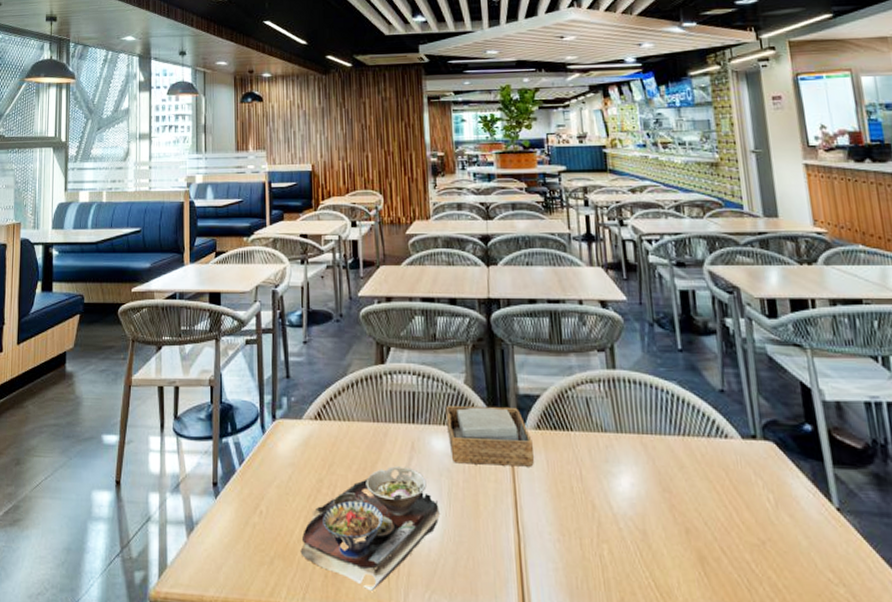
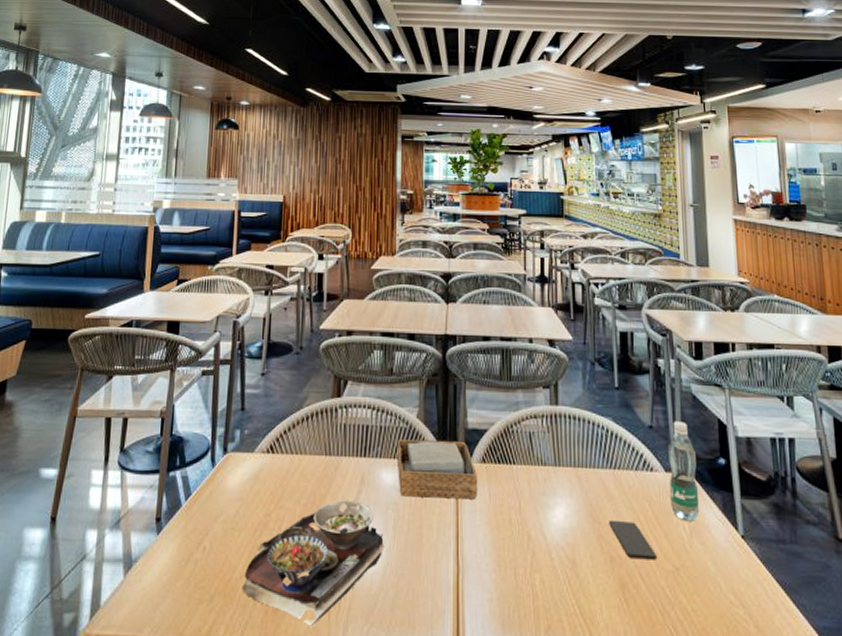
smartphone: none [681,489,740,533] -> present [609,519,658,560]
bottle: none [744,384,785,492] -> present [668,421,700,522]

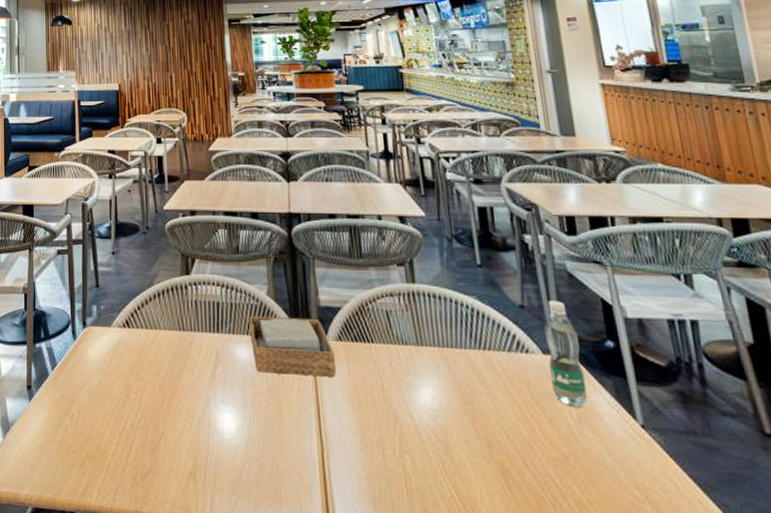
food tray: present [242,500,384,626] -> none [110,374,244,494]
smartphone: present [609,519,658,560] -> none [483,402,542,447]

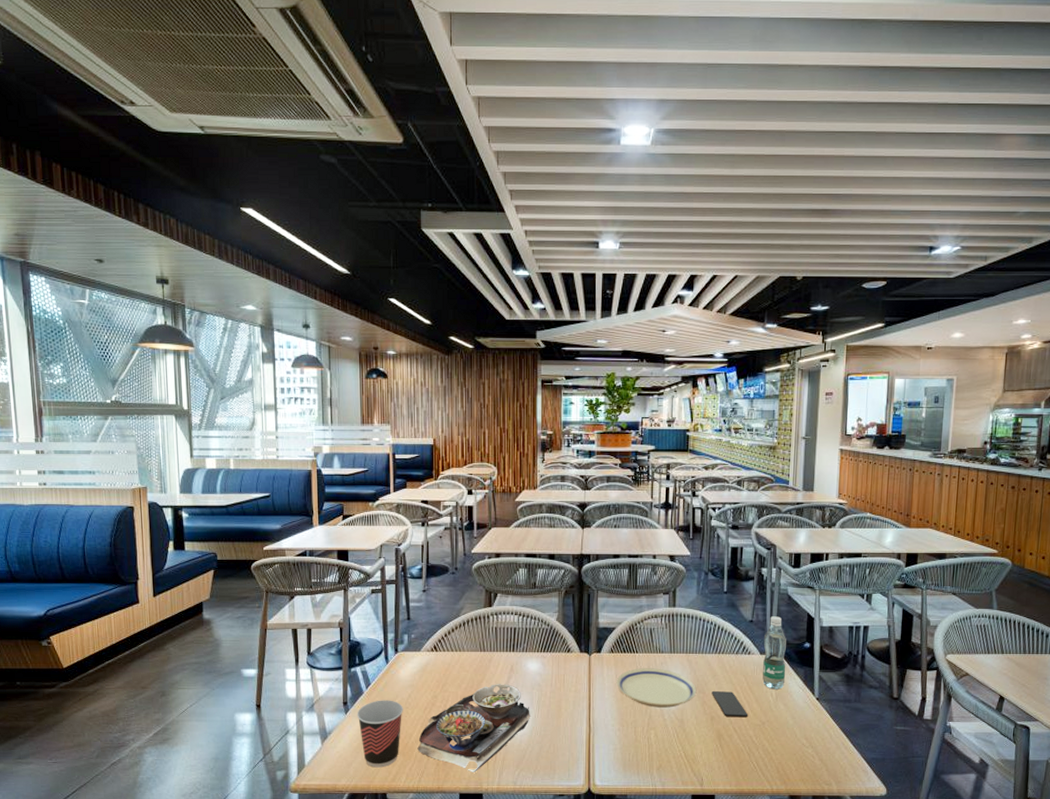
cup: none [42,385,93,476] -> present [357,700,403,768]
food tray: none [110,374,244,494] -> present [417,684,530,772]
napkin holder: present [248,316,337,378] -> none [540,637,607,680]
plate: none [350,364,462,424] -> present [616,668,697,708]
smartphone: none [483,402,542,447] -> present [712,690,749,718]

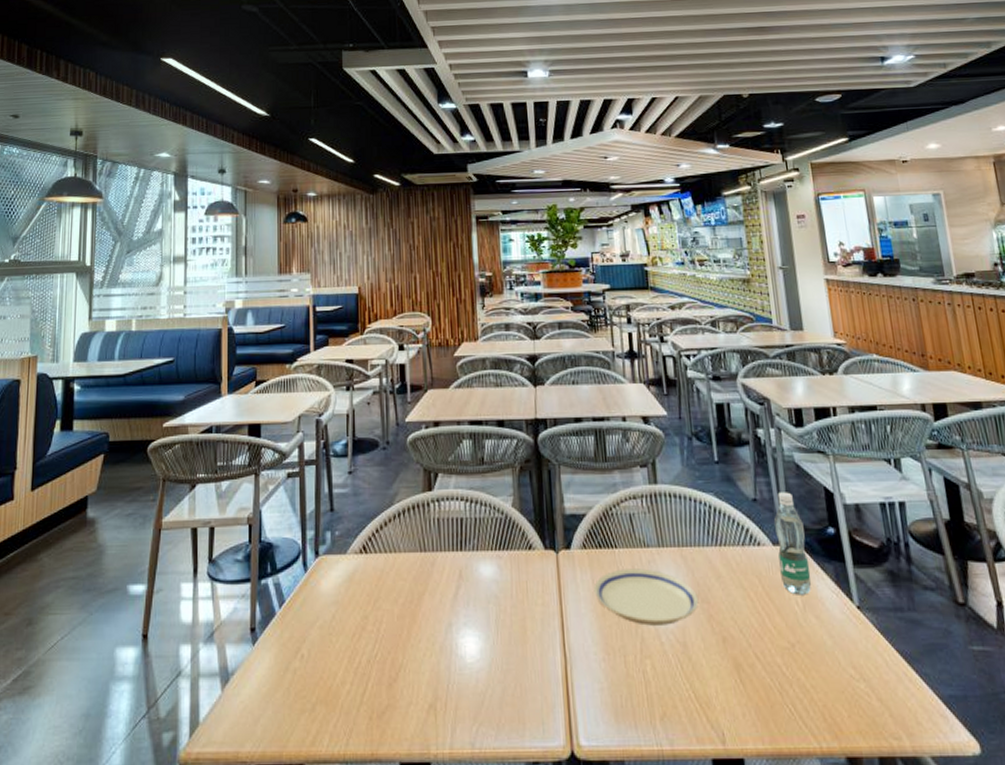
cup: present [357,700,403,768] -> none [267,623,326,725]
food tray: present [417,684,530,772] -> none [344,596,488,729]
smartphone: present [712,690,749,718] -> none [718,598,772,638]

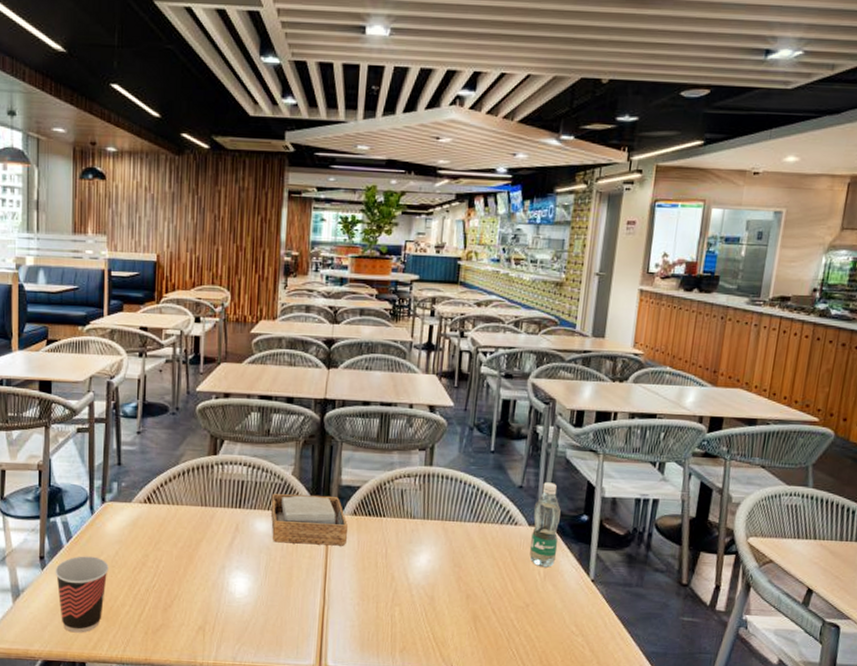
cup: none [267,623,326,725] -> present [55,556,109,633]
napkin holder: none [493,528,581,589] -> present [270,493,348,546]
plate: present [593,569,699,626] -> none [358,534,452,582]

